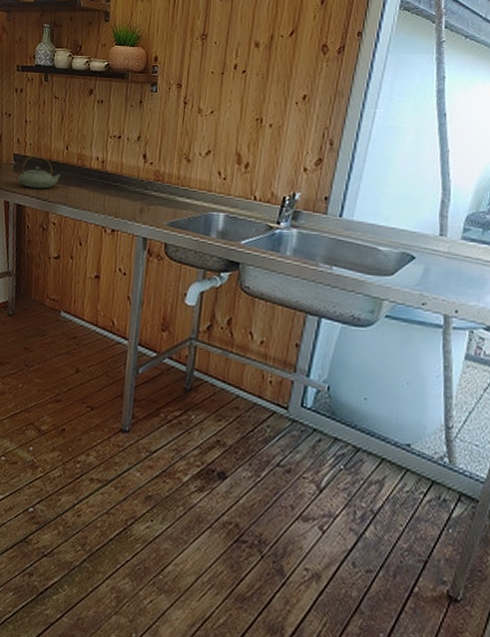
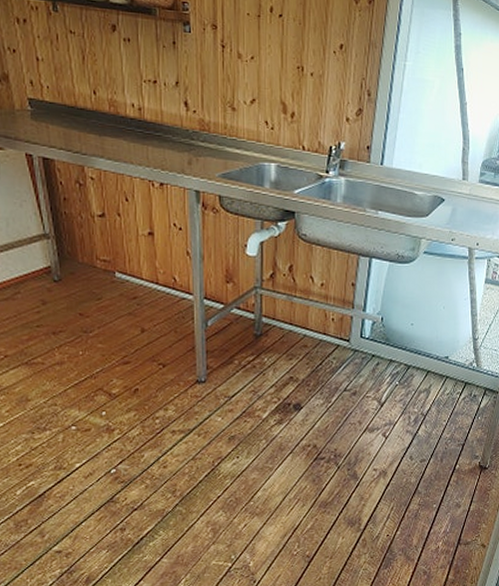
teapot: present [17,155,62,189] -> none [37,100,93,139]

